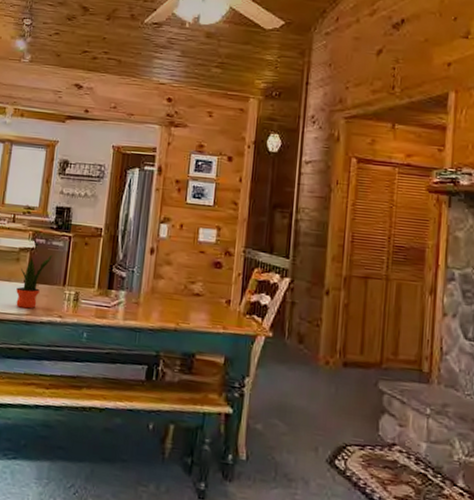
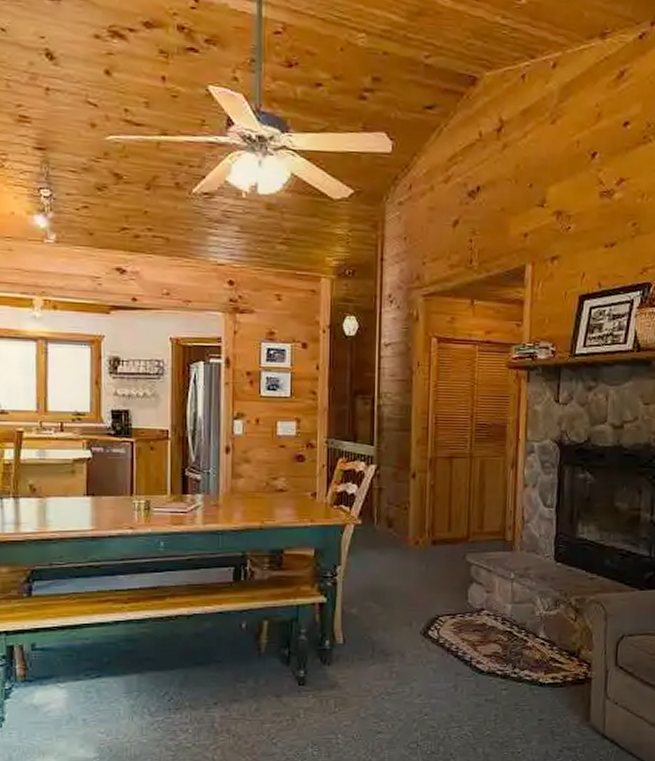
potted plant: present [16,254,53,309] -> none [76,463,114,524]

